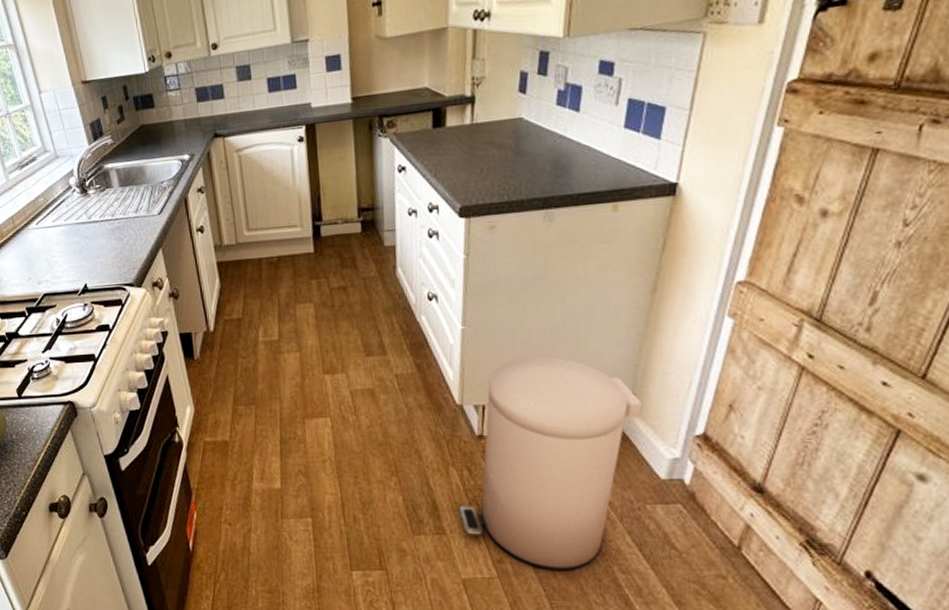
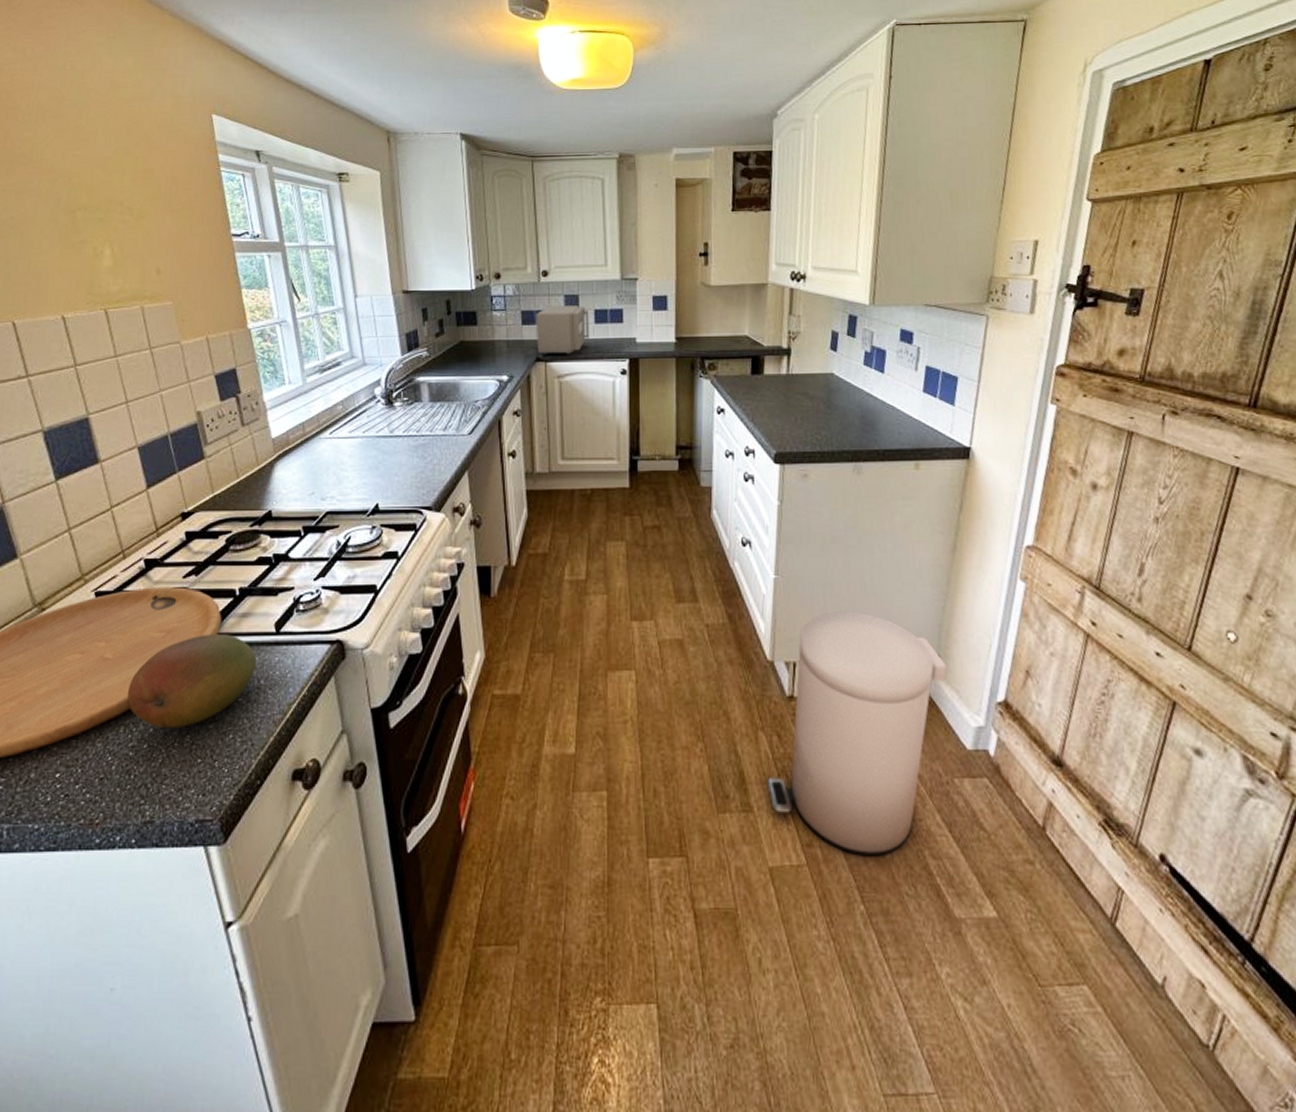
microwave: none [209,75,264,131] -> present [535,305,589,356]

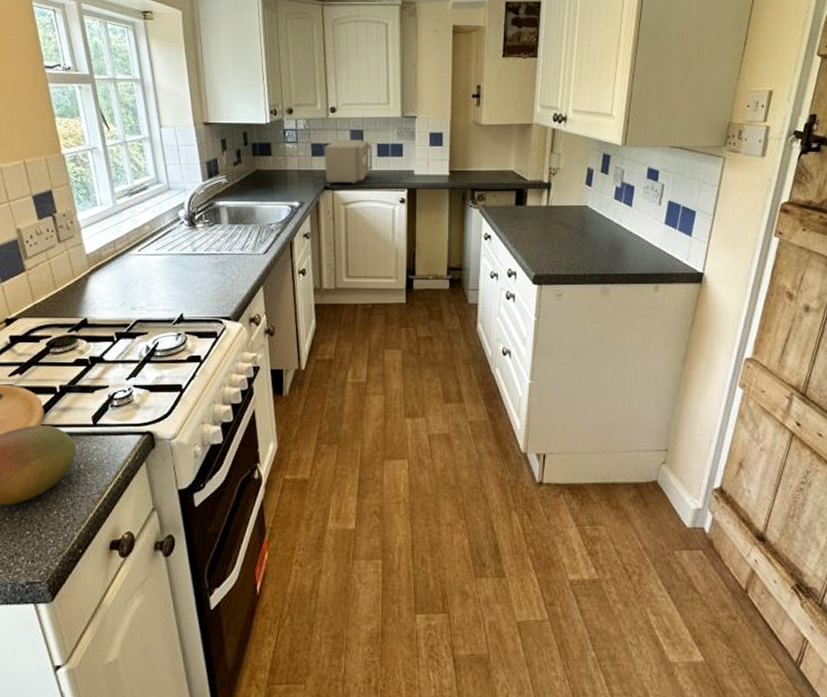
pedal bin: present [767,611,948,857] -> none [517,412,674,614]

